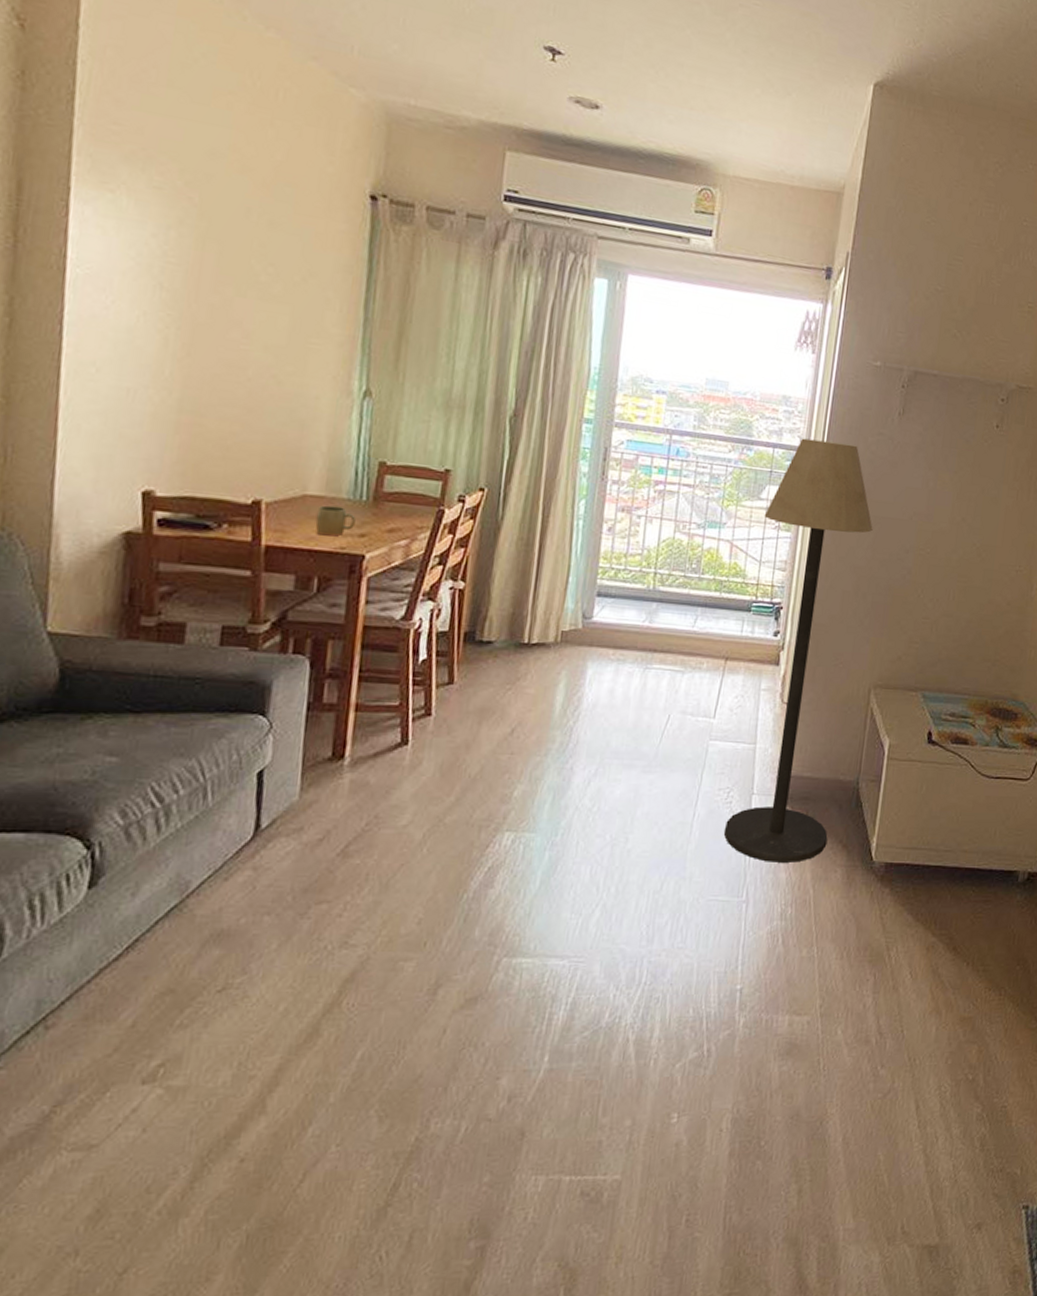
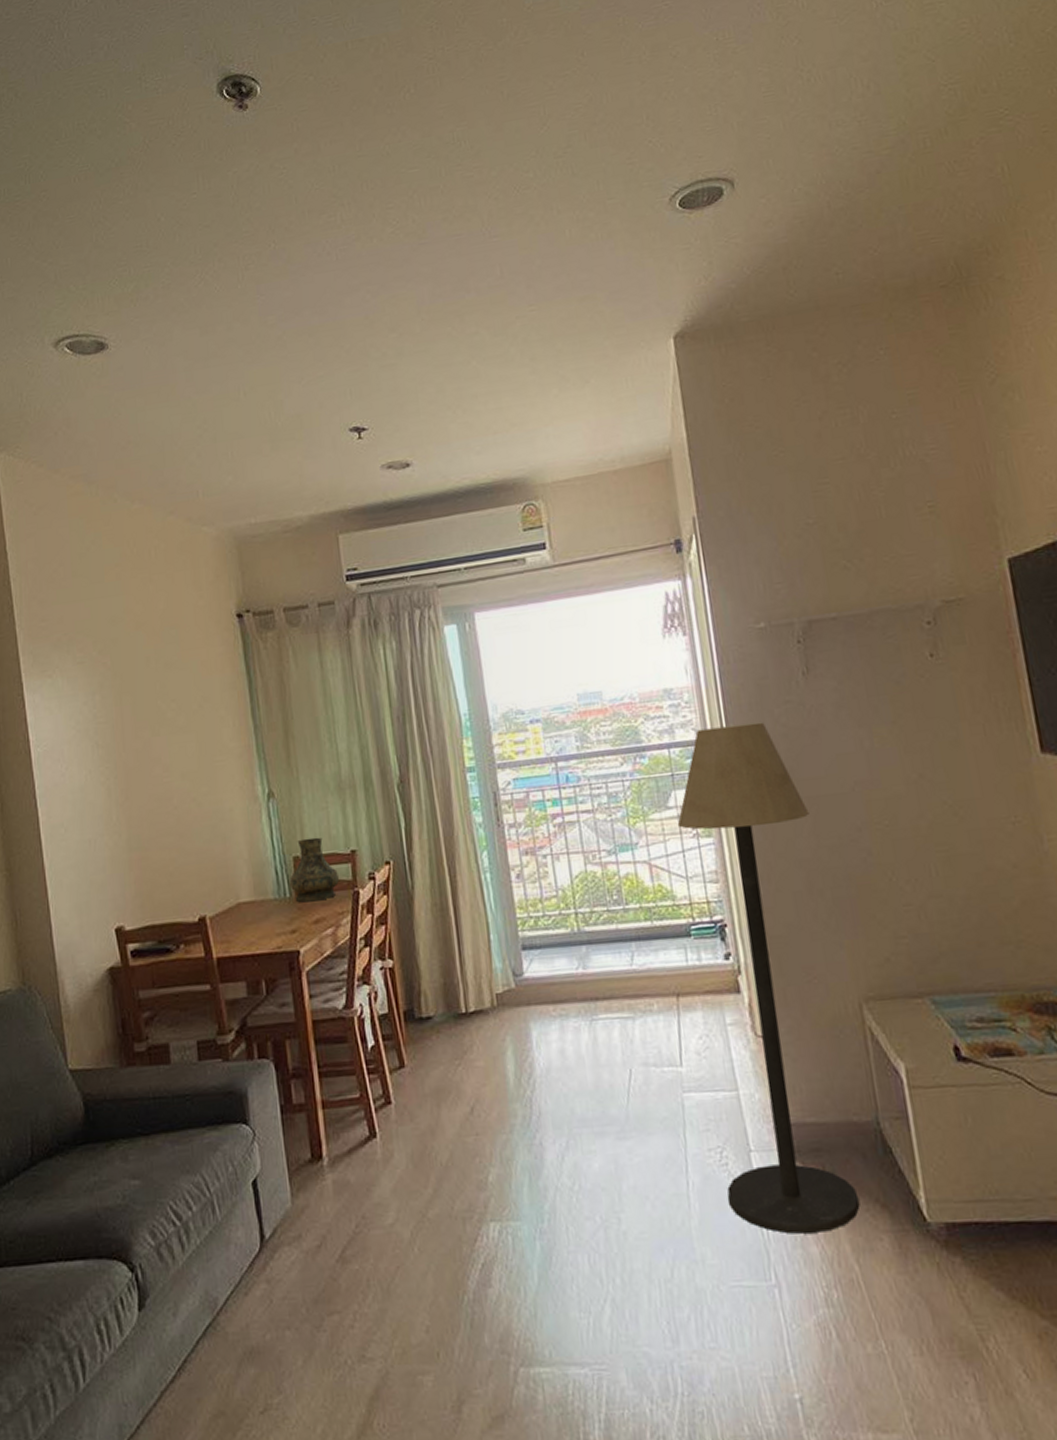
mug: present [315,505,356,537] -> none [251,907,285,939]
vase: none [369,446,427,511] -> present [290,837,340,903]

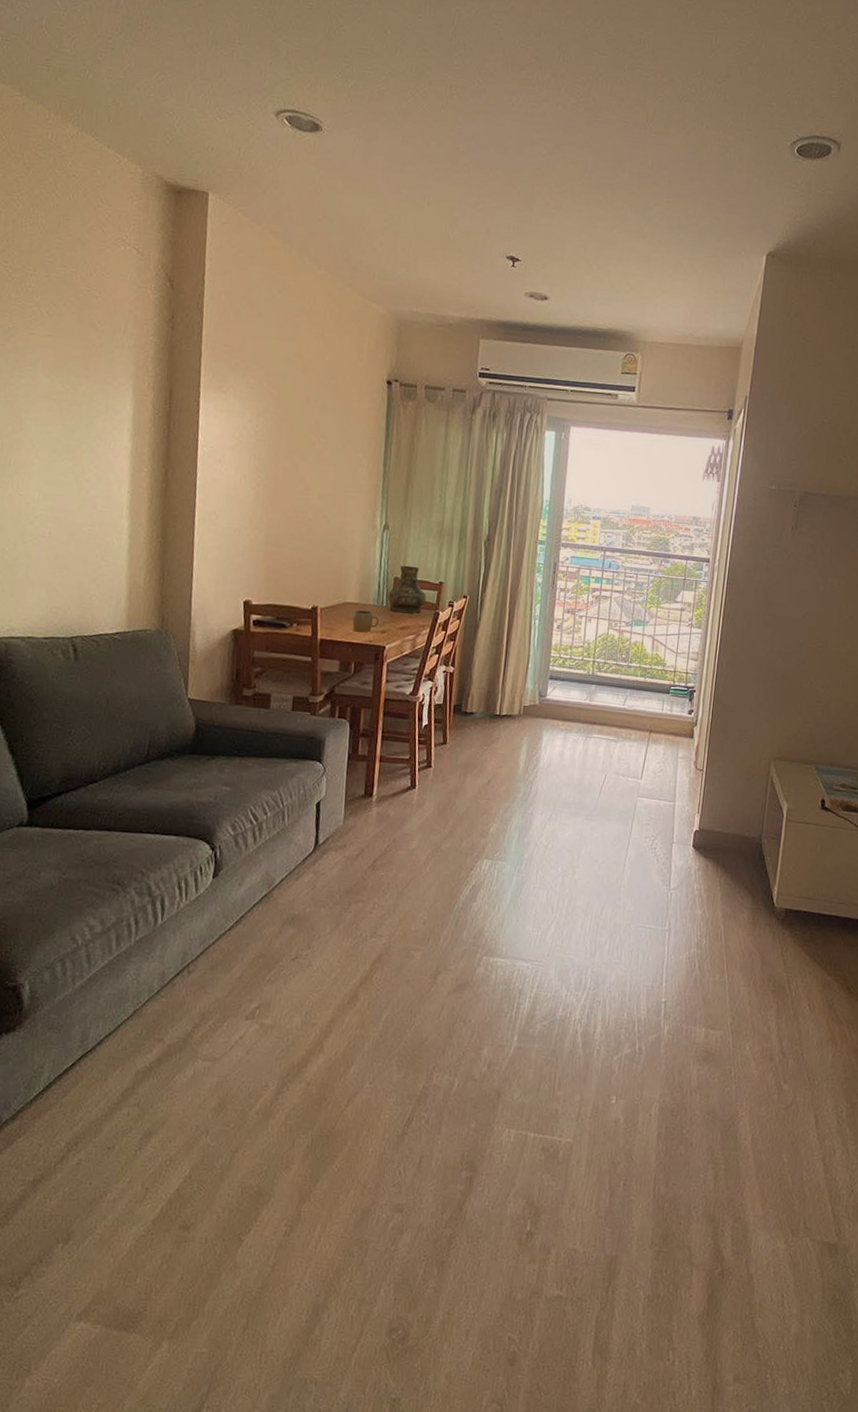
mug: none [251,907,285,939] -> present [352,610,379,633]
floor lamp: present [677,722,860,1234] -> none [650,551,771,902]

